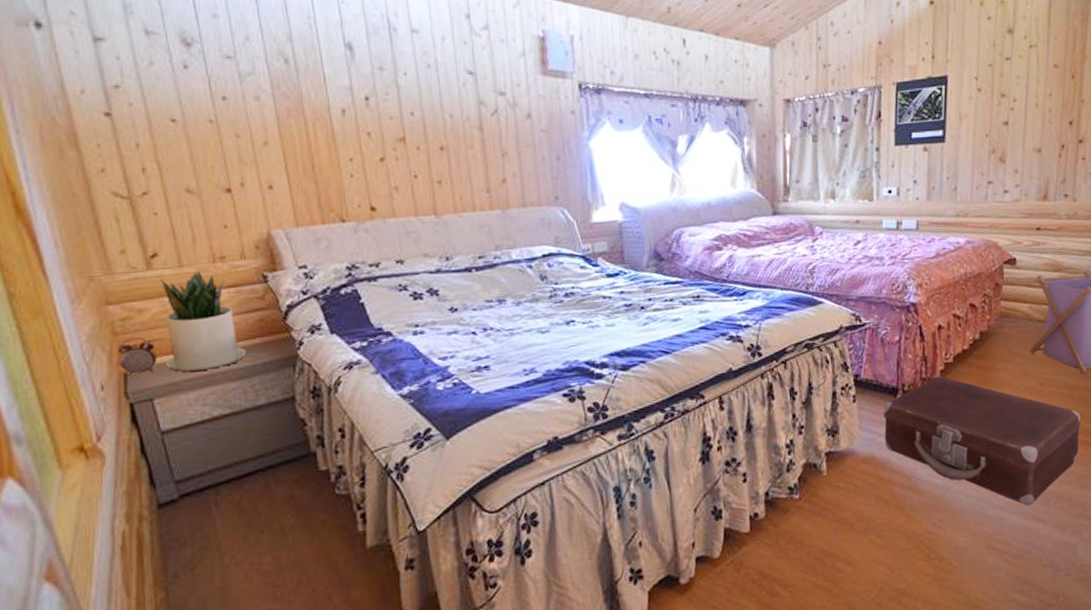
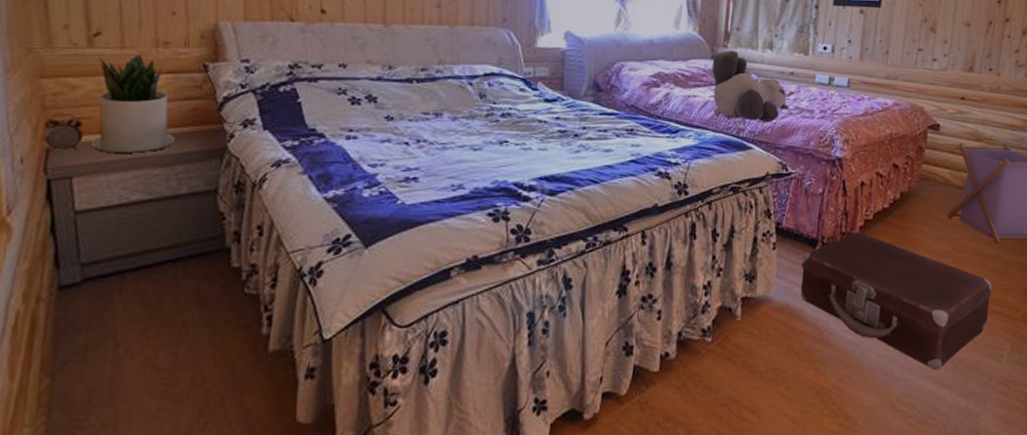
teddy bear: none [773,204,859,275] -> present [712,50,790,123]

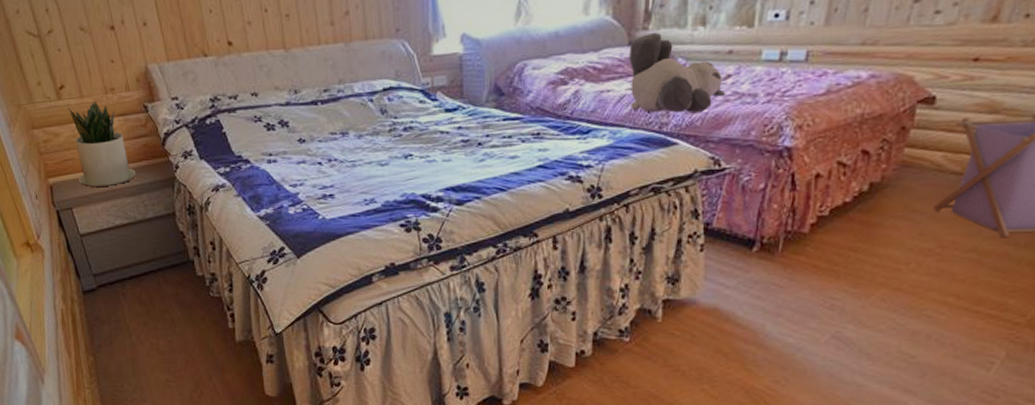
alarm clock: present [44,114,84,152] -> none [44,157,72,188]
suitcase: present [800,231,992,370] -> none [731,229,989,376]

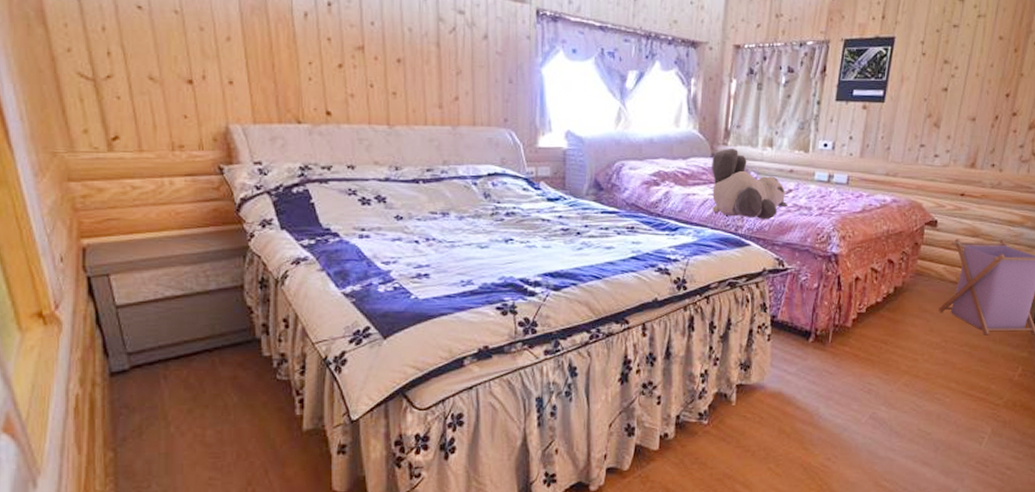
planter: present [68,100,136,188] -> none [120,156,200,253]

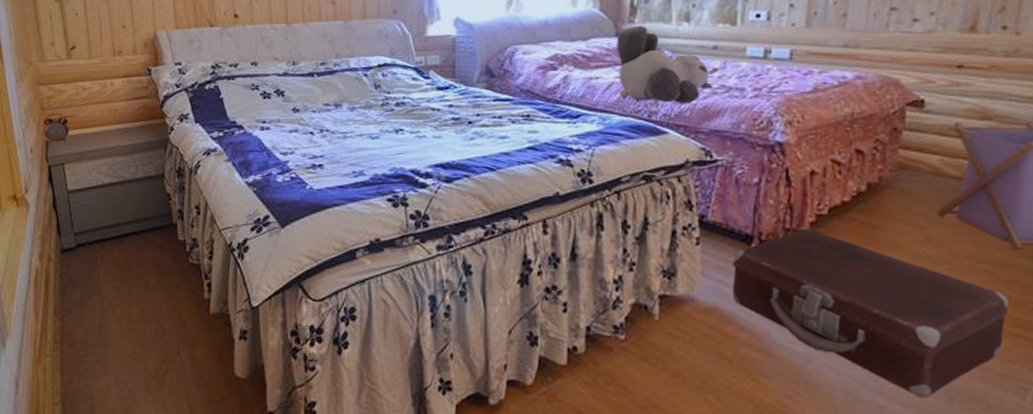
alarm clock: none [77,215,115,251] -> present [43,113,70,144]
suitcase: none [792,324,978,450] -> present [732,228,1009,398]

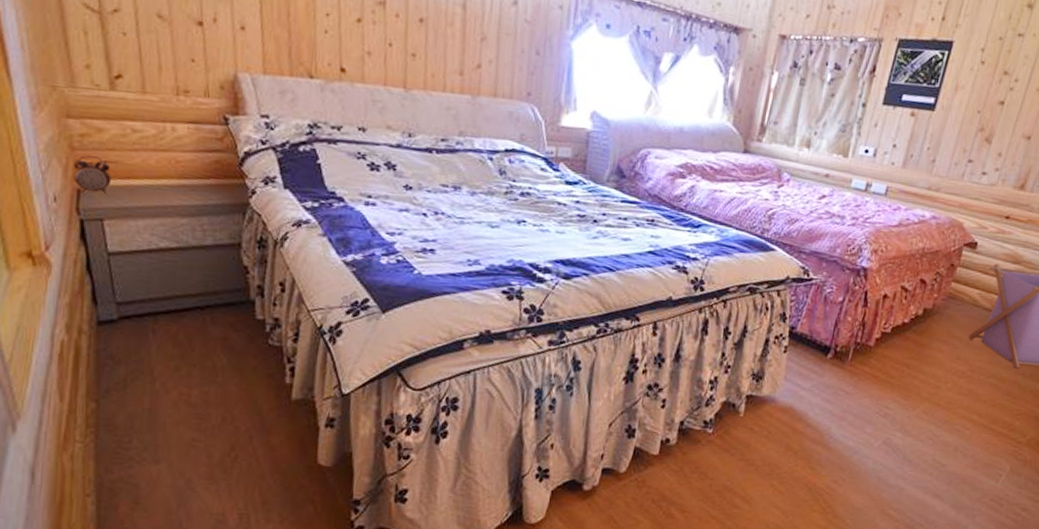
teddy bear: present [616,25,714,104] -> none [739,145,820,226]
suitcase: present [732,228,1009,398] -> none [805,343,1003,482]

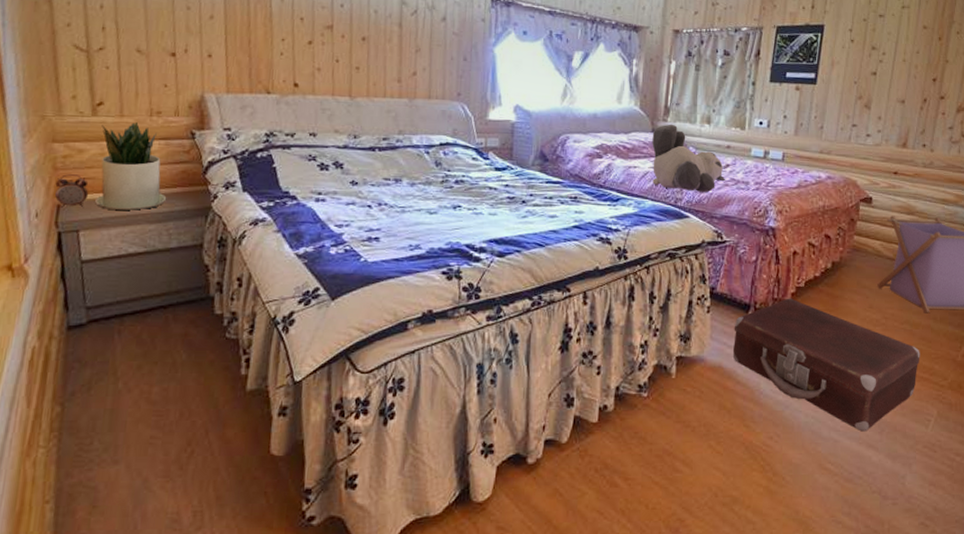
planter: none [119,100,199,202] -> present [95,121,167,211]
teddy bear: none [739,145,820,226] -> present [652,124,726,193]
suitcase: none [805,343,1003,482] -> present [732,298,920,432]

